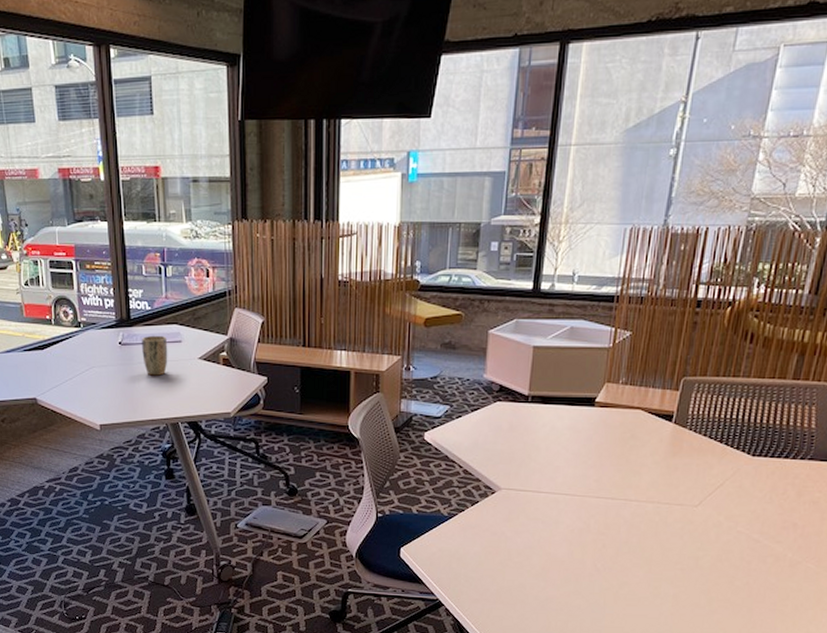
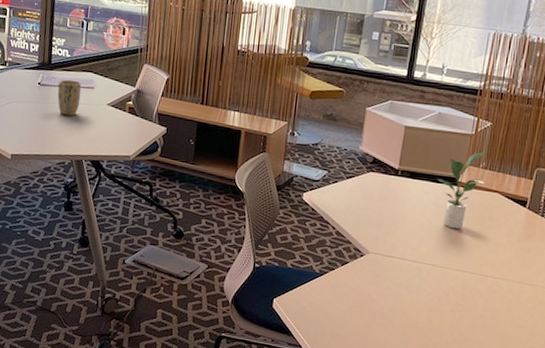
potted plant: none [572,364,627,454] -> present [437,151,487,230]

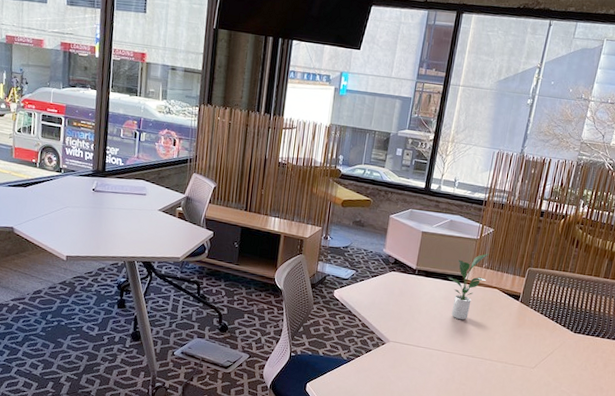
plant pot: present [57,79,82,116] -> none [111,186,134,221]

